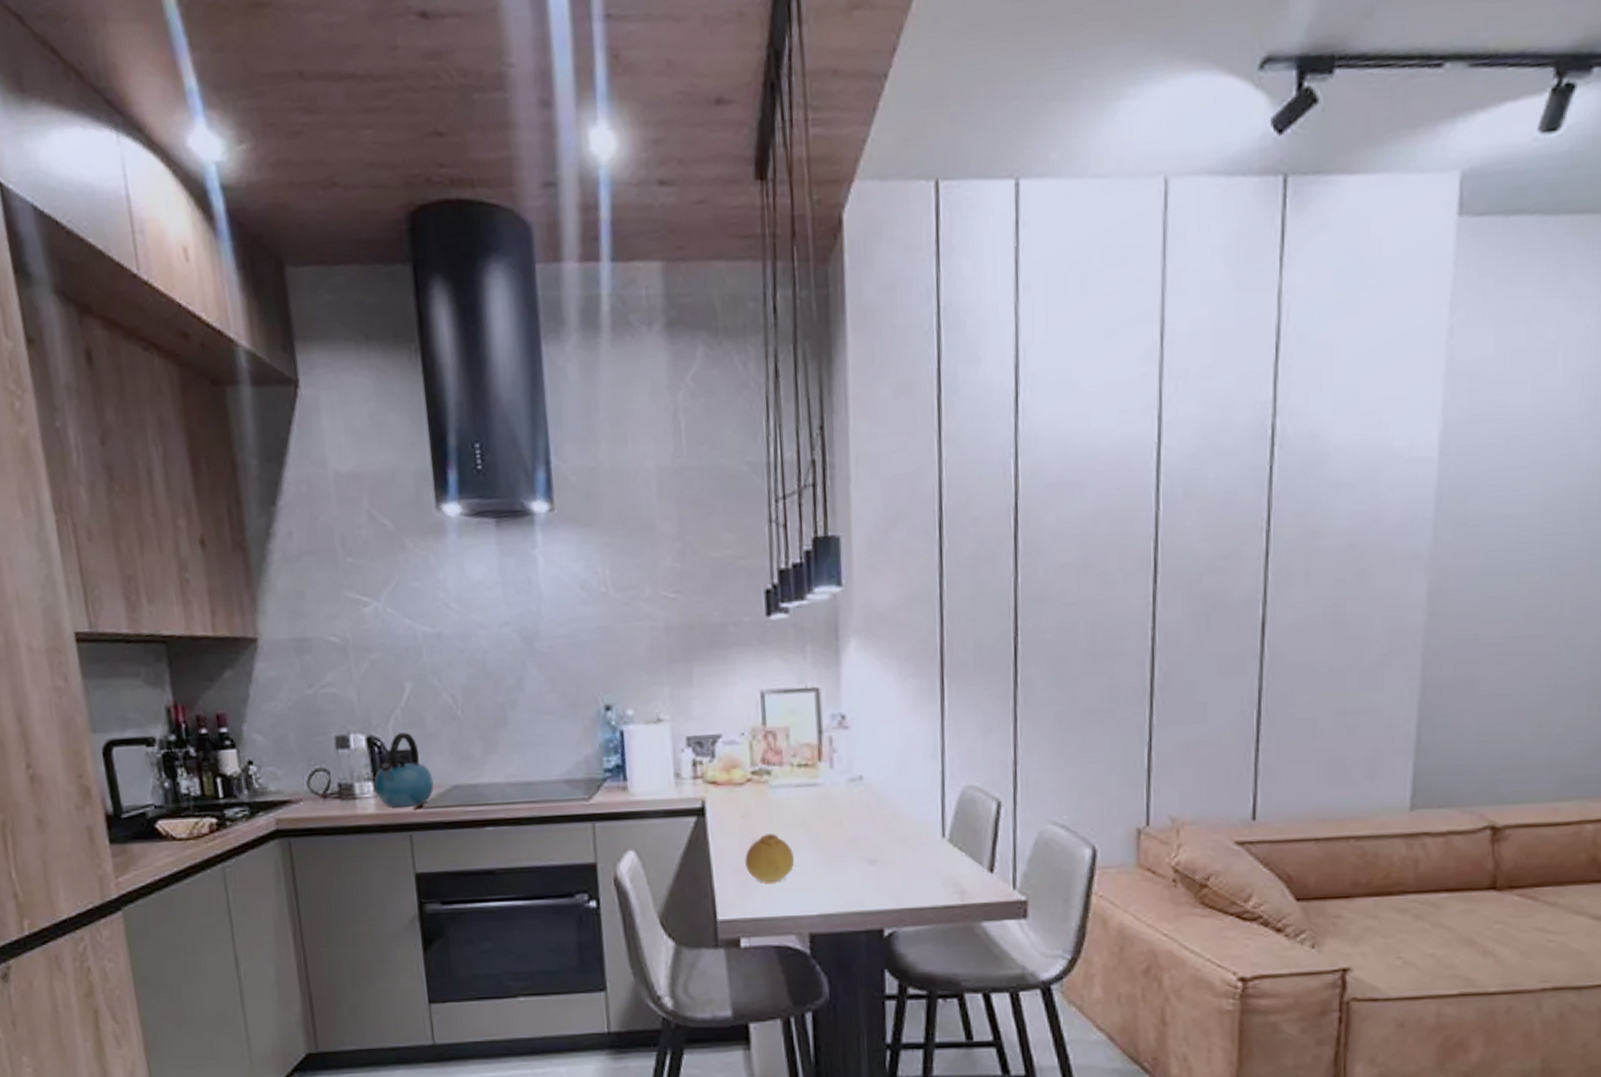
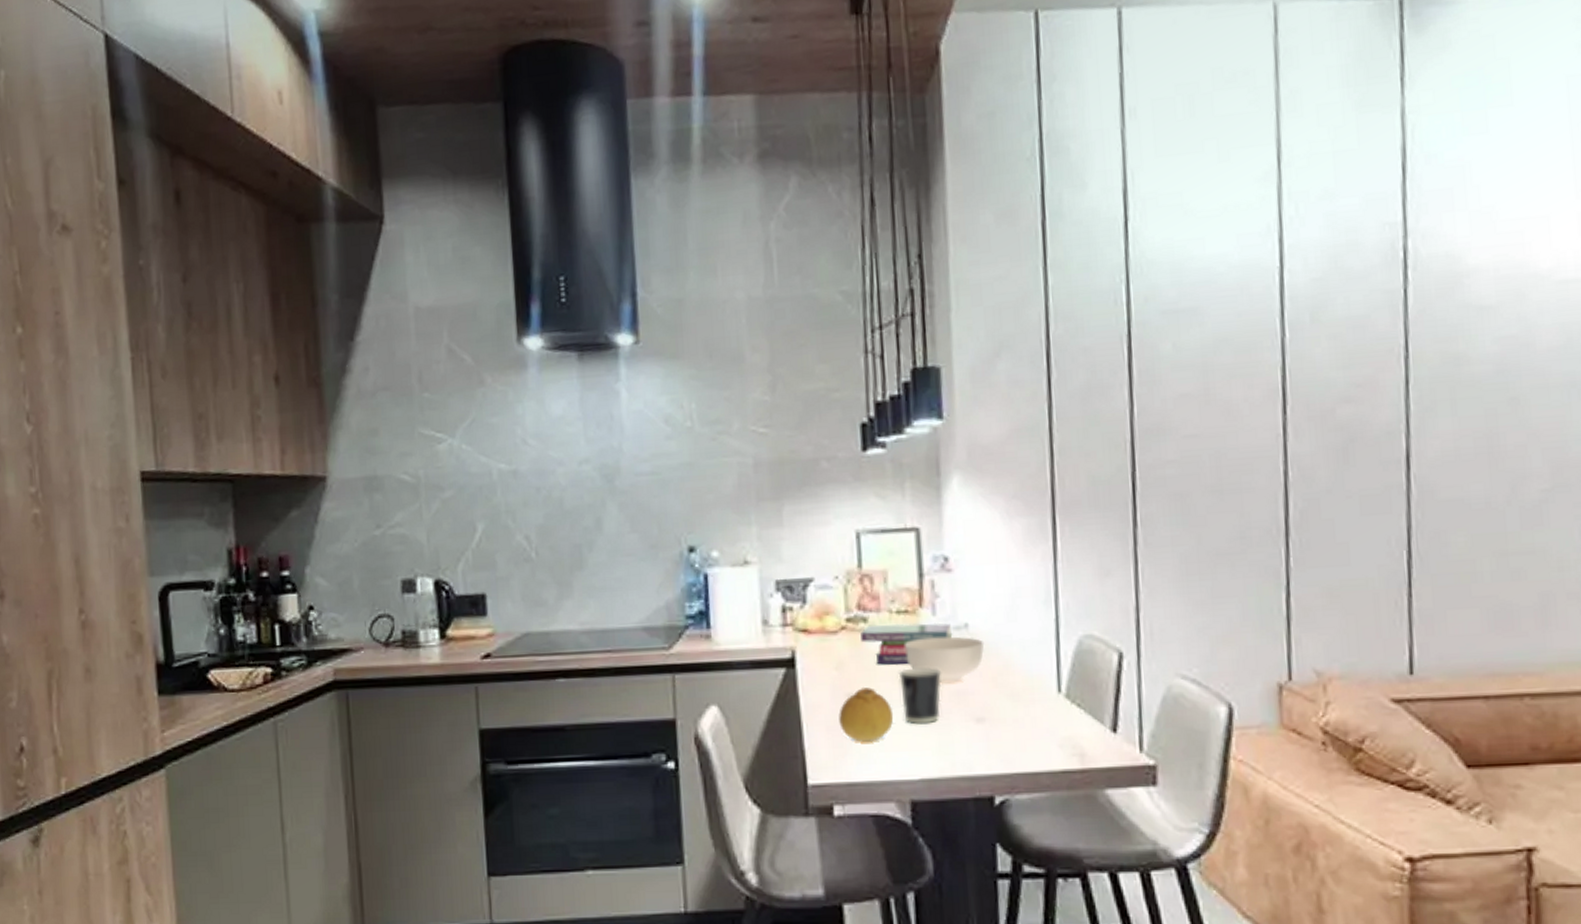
kettle: present [374,732,434,807] -> none [440,575,503,657]
books: none [765,775,849,814] -> present [860,622,953,665]
mug: none [799,815,838,867] -> present [898,667,942,725]
bowl: none [805,787,877,830] -> present [905,636,985,684]

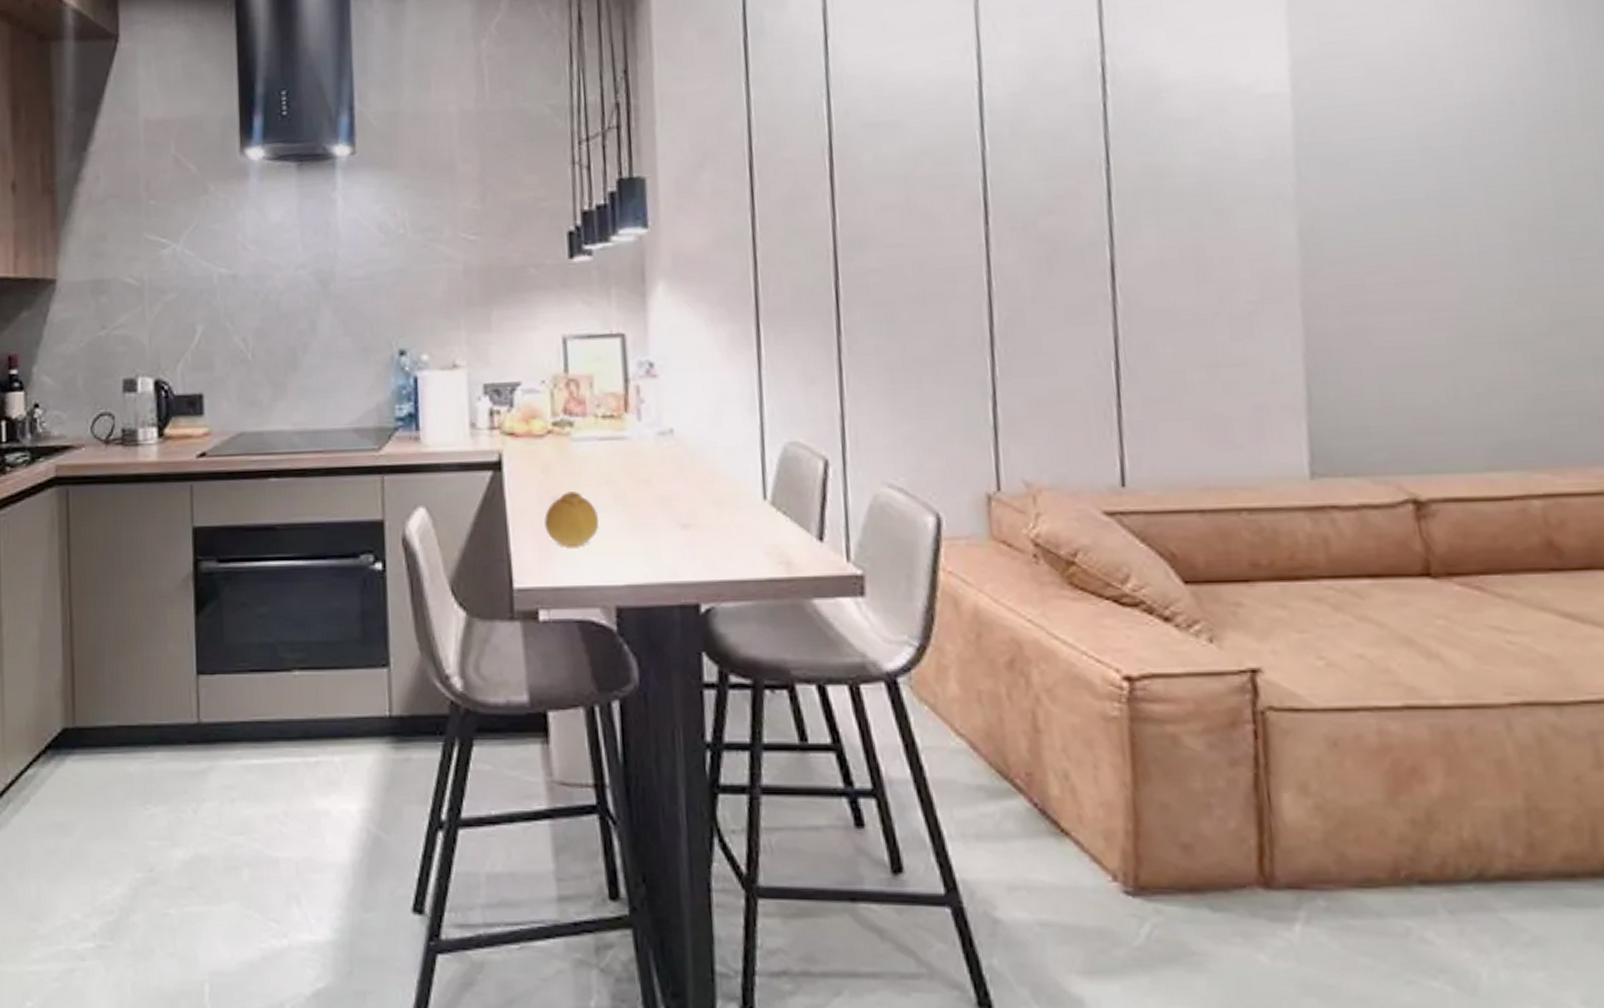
books: present [860,622,953,665] -> none [567,428,658,469]
mug: present [898,667,942,725] -> none [604,472,647,530]
bowl: present [905,636,985,684] -> none [610,441,690,489]

